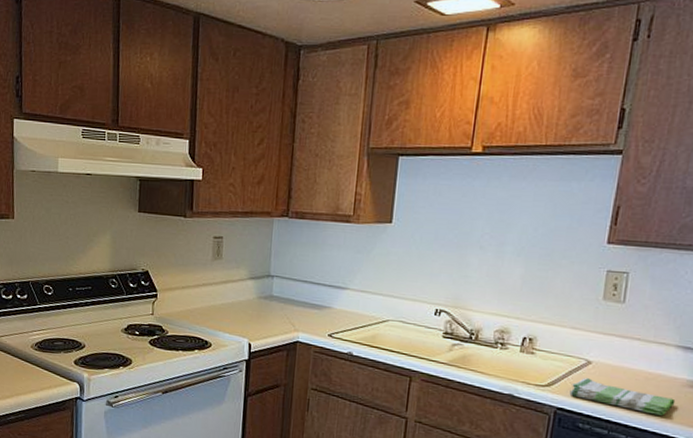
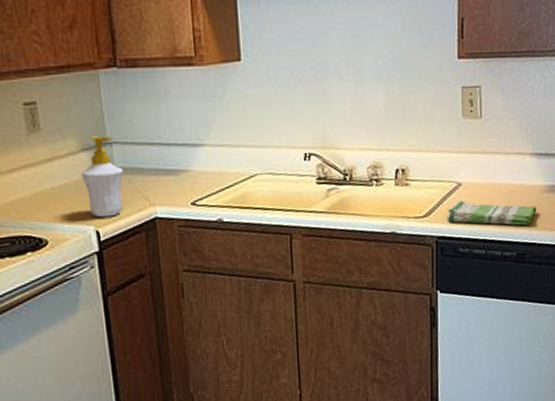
soap bottle: none [245,269,279,334] -> present [80,136,124,218]

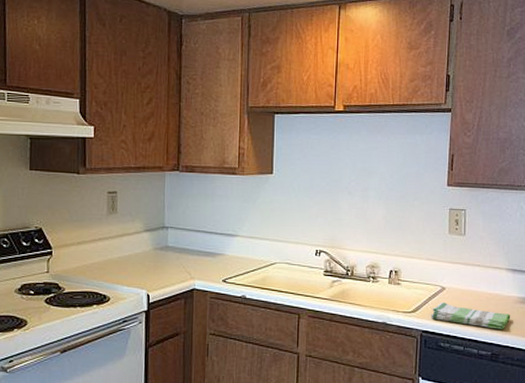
soap bottle: present [80,136,124,218] -> none [141,221,174,285]

